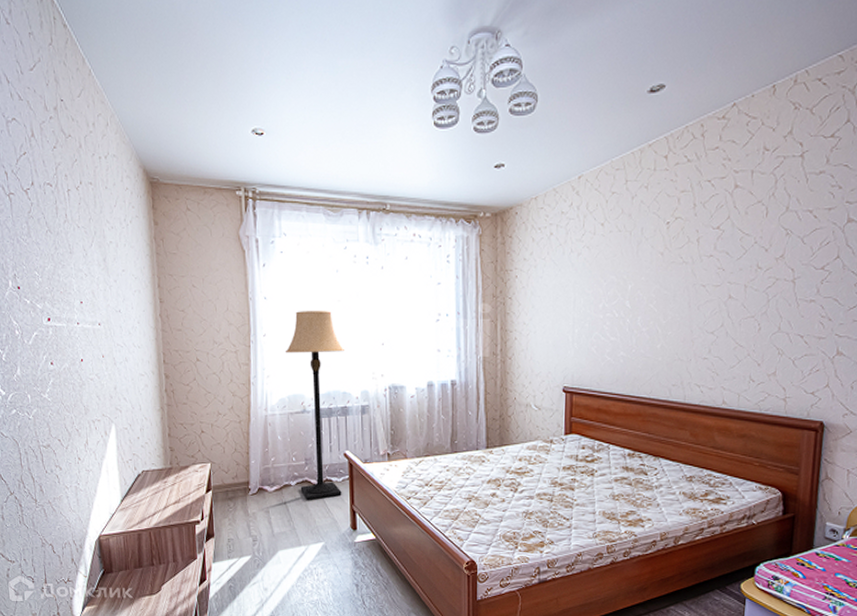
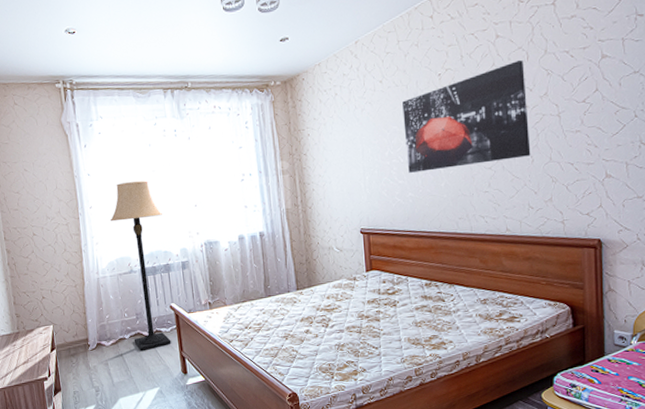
wall art: none [622,215,762,330] -> present [402,59,531,173]

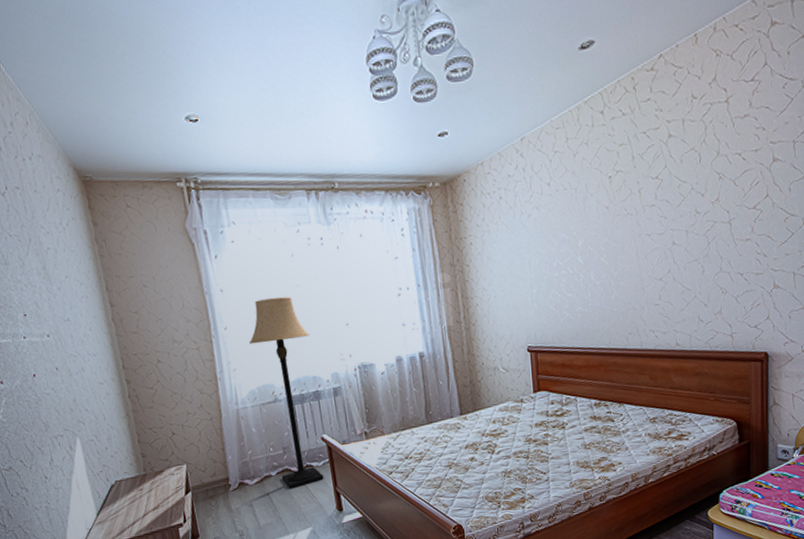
wall art: present [402,59,531,173] -> none [571,161,702,285]

